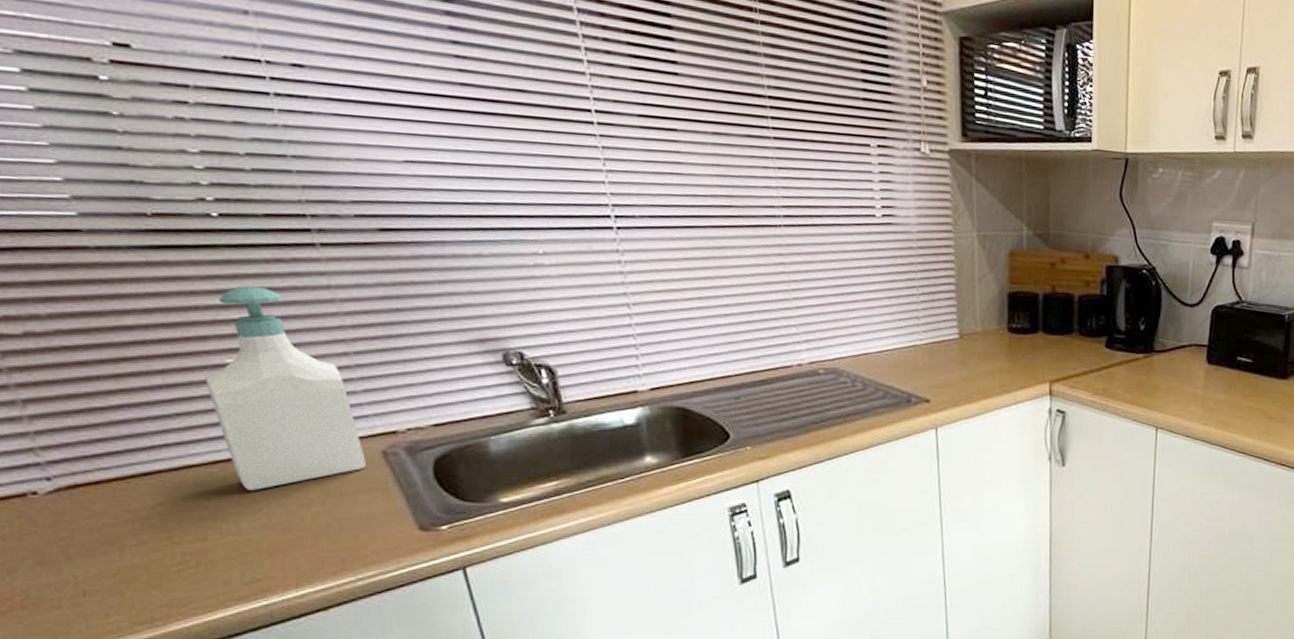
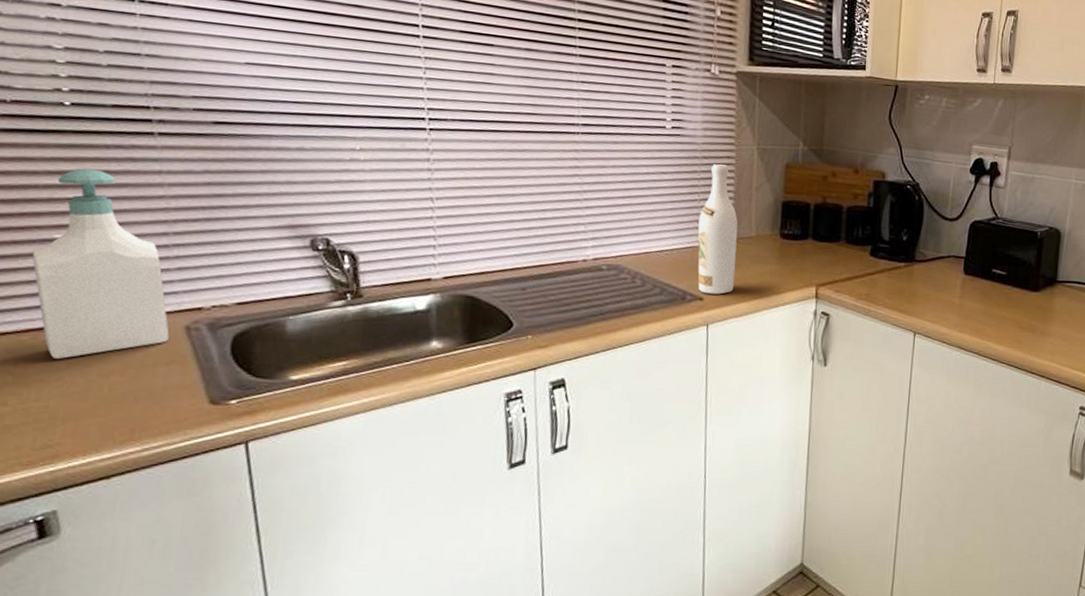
wine bottle: none [919,254,962,396] -> present [698,164,738,295]

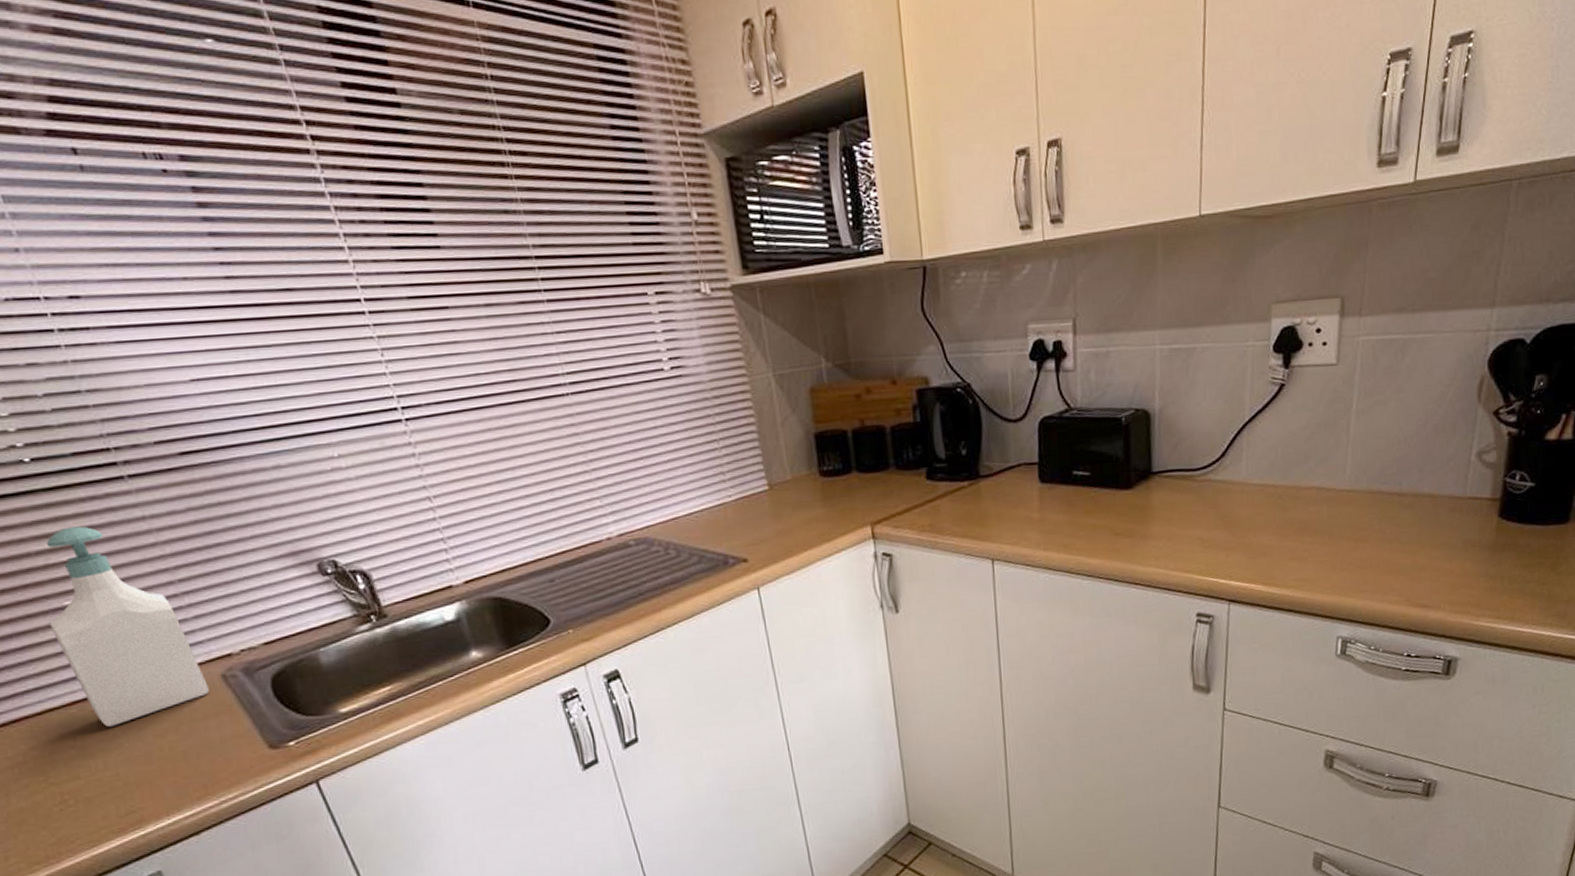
wine bottle: present [698,164,738,295] -> none [723,402,779,554]

